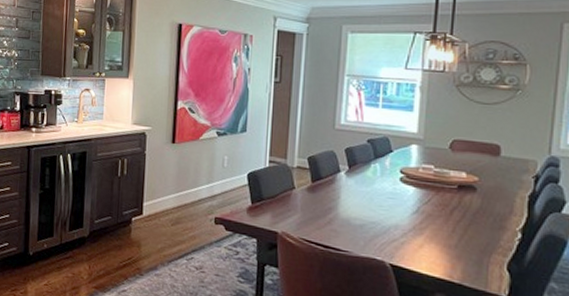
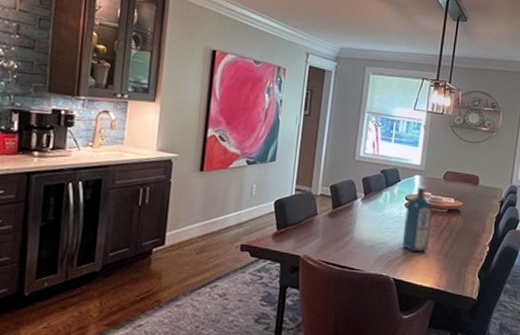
liquor: none [398,157,438,236] -> present [402,186,434,253]

